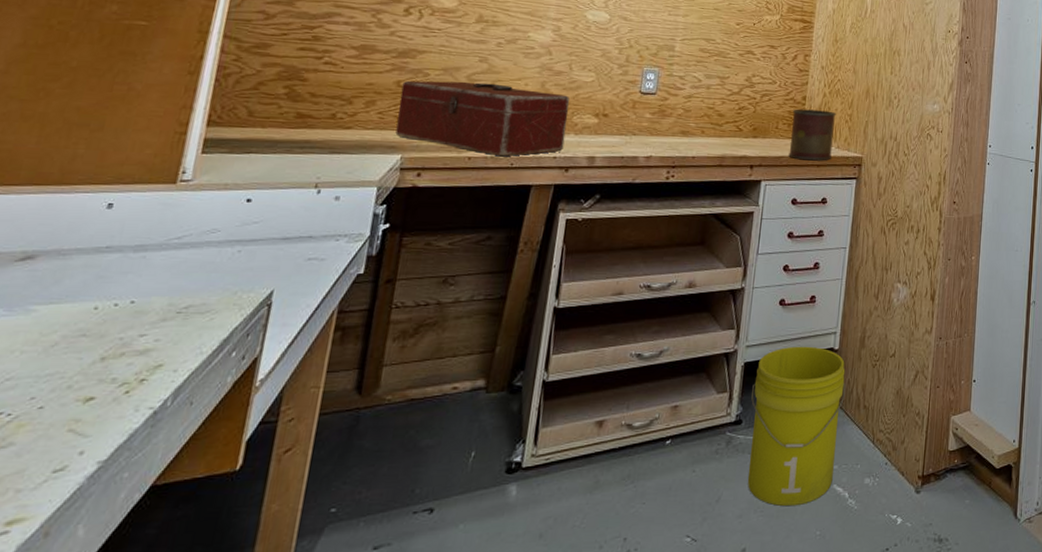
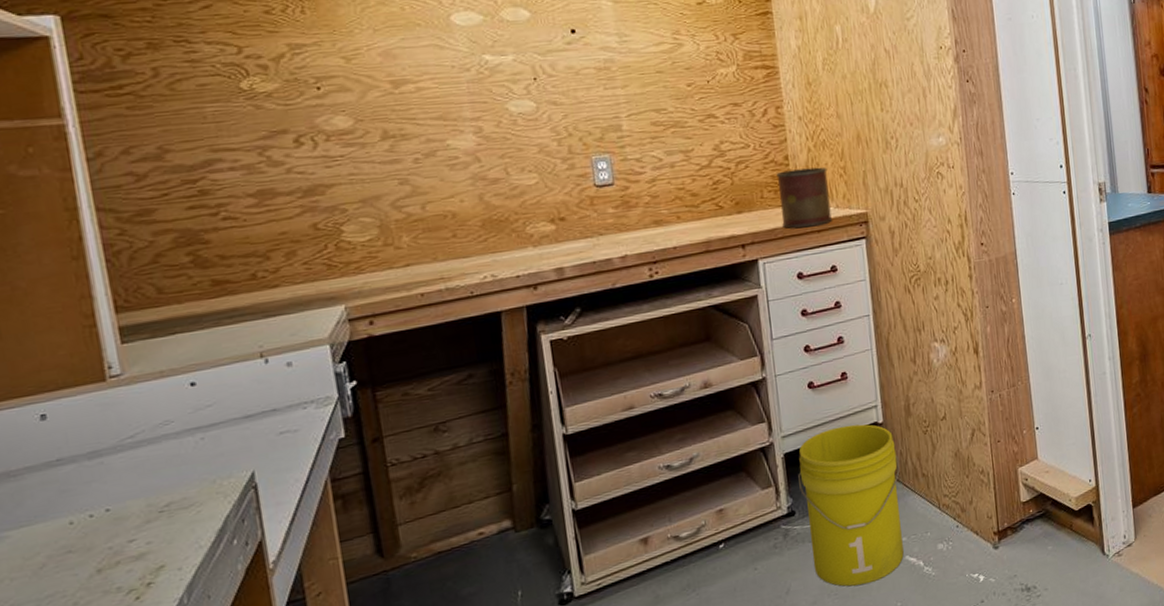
toolbox: present [395,80,570,157] -> none [320,204,525,287]

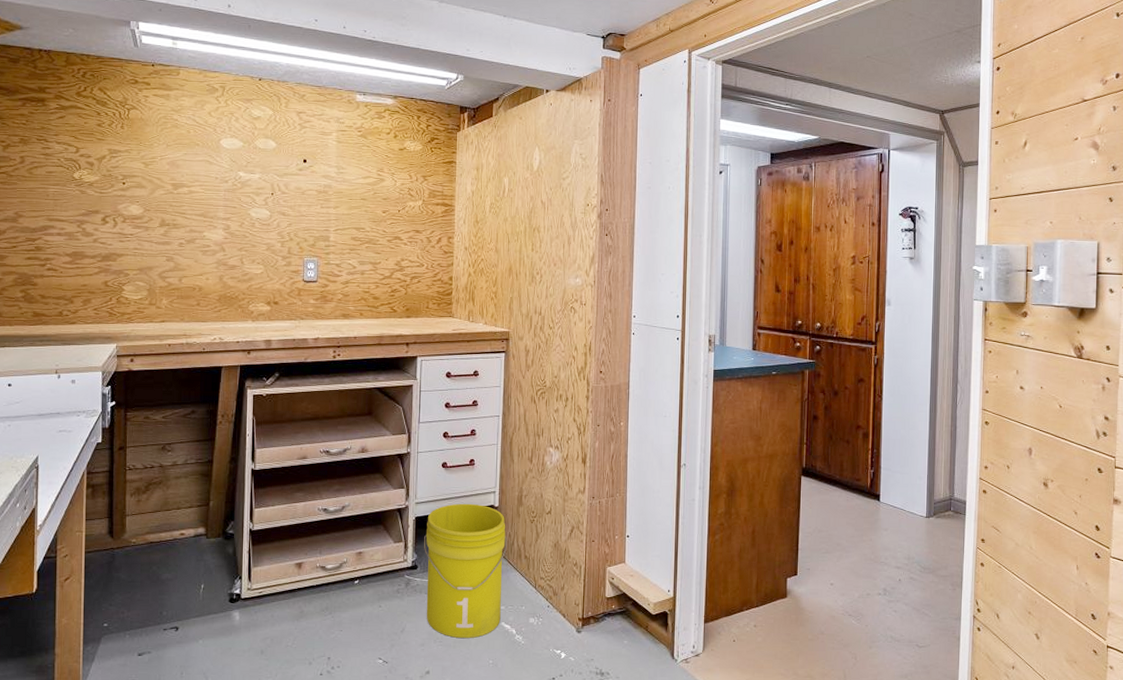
paint can: present [776,167,833,229] -> none [440,289,482,337]

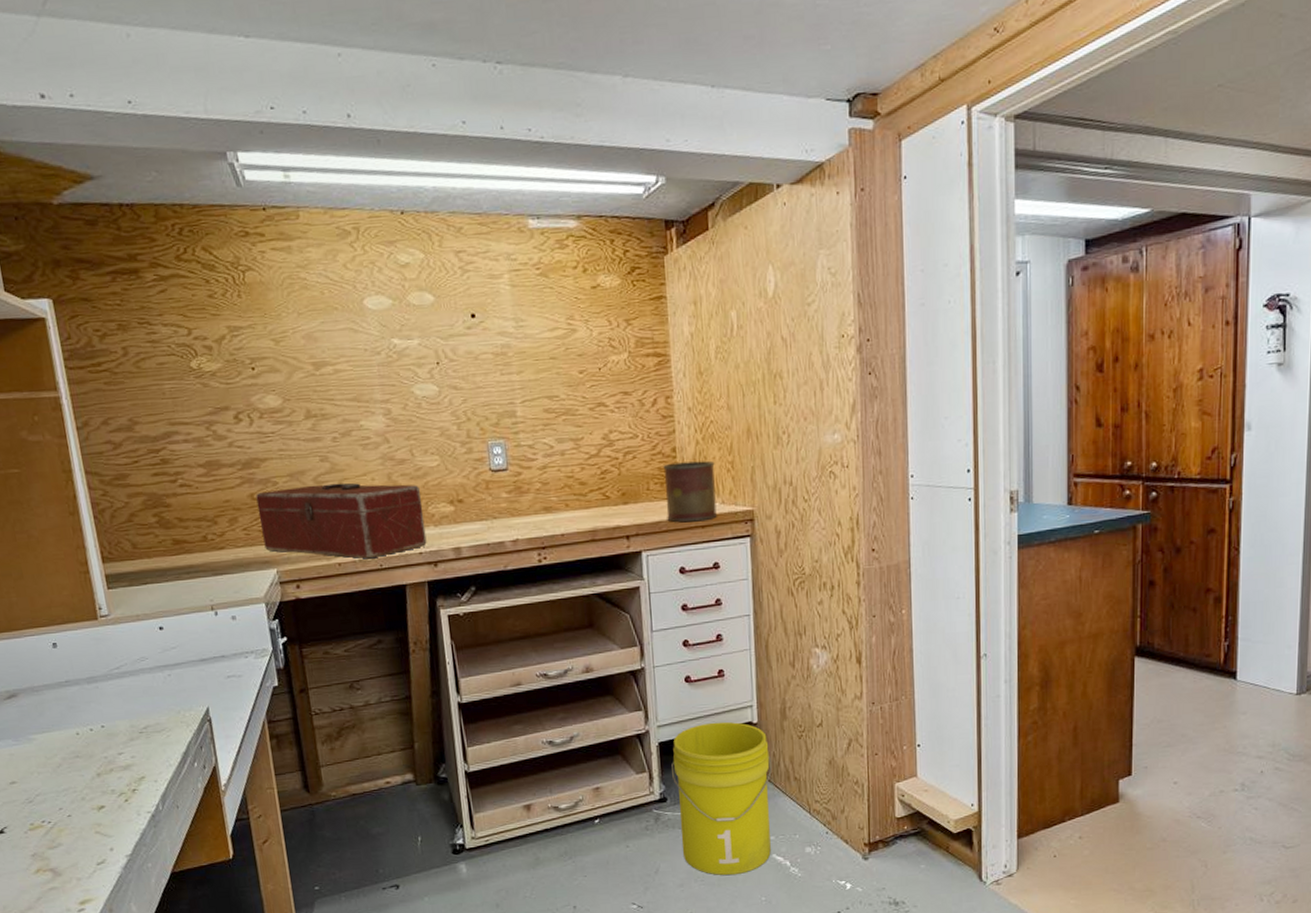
toolbox: none [108,279,245,343] -> present [256,482,427,559]
paint can: none [440,289,482,337] -> present [663,460,718,523]

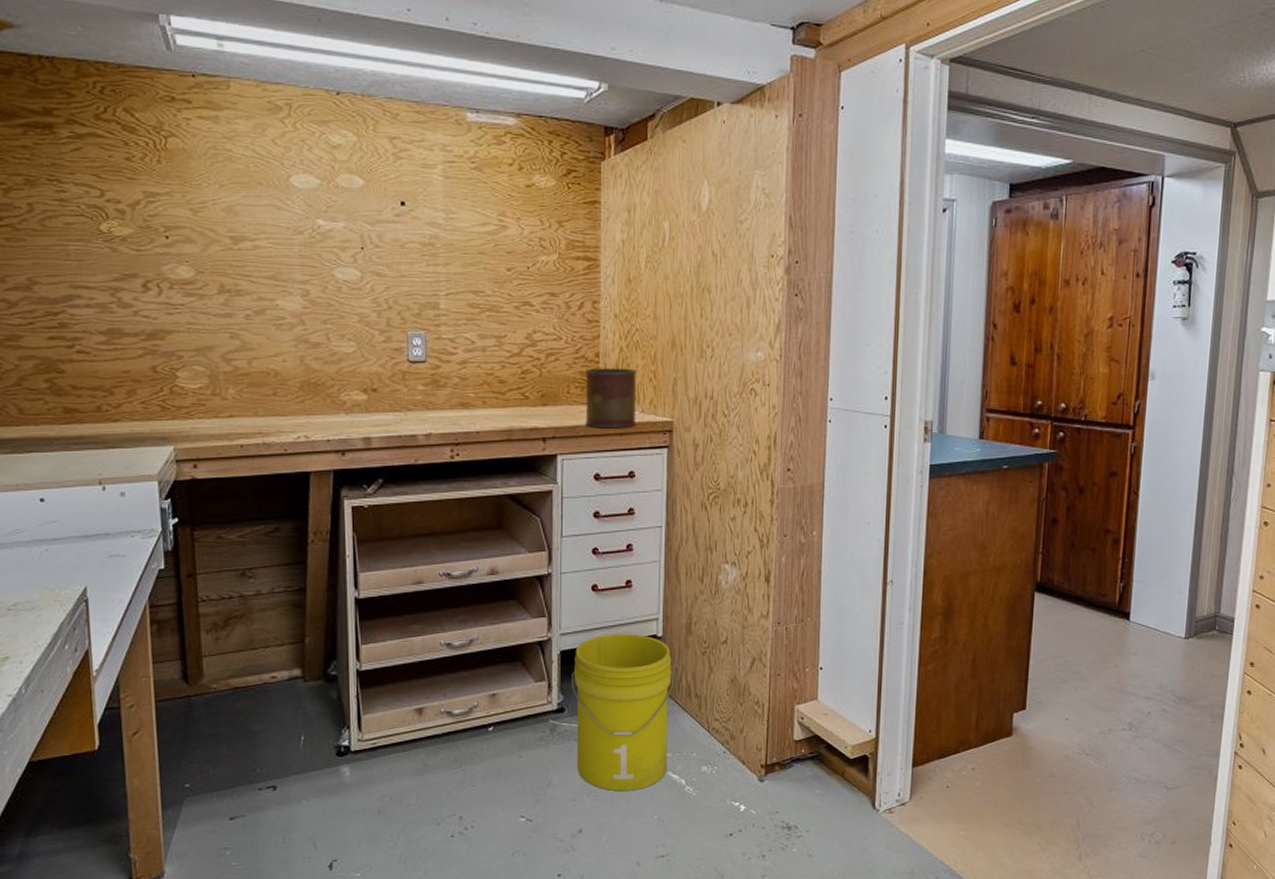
toolbox: present [256,482,427,559] -> none [158,362,336,443]

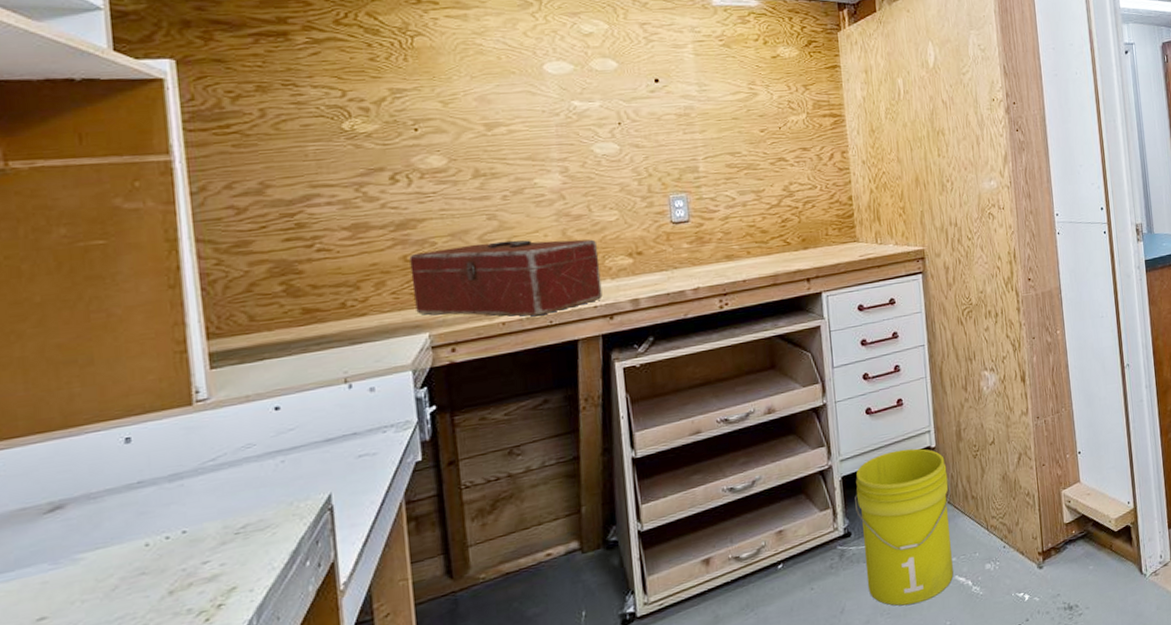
toolbox: none [158,362,336,443] -> present [409,239,603,316]
paint can: present [585,368,637,429] -> none [840,207,892,264]

